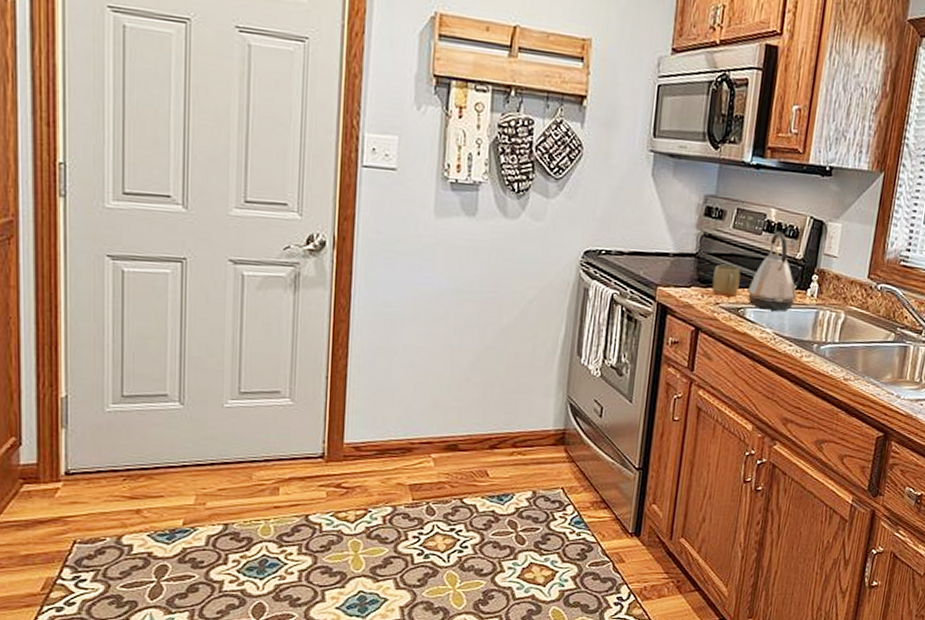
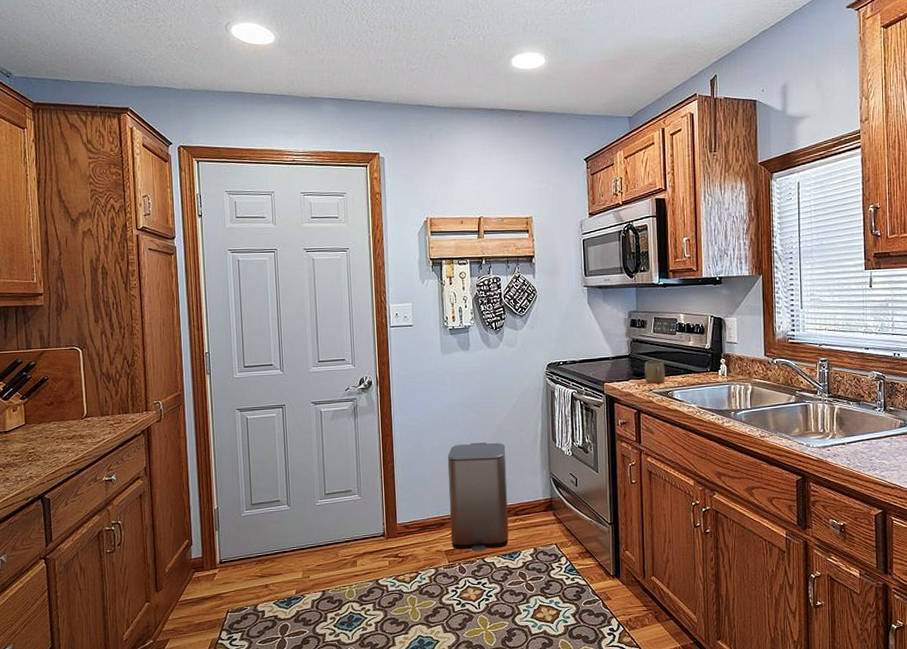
pedal bin: none [419,345,512,490] -> present [447,442,509,552]
kettle: present [747,231,797,311] -> none [672,330,711,390]

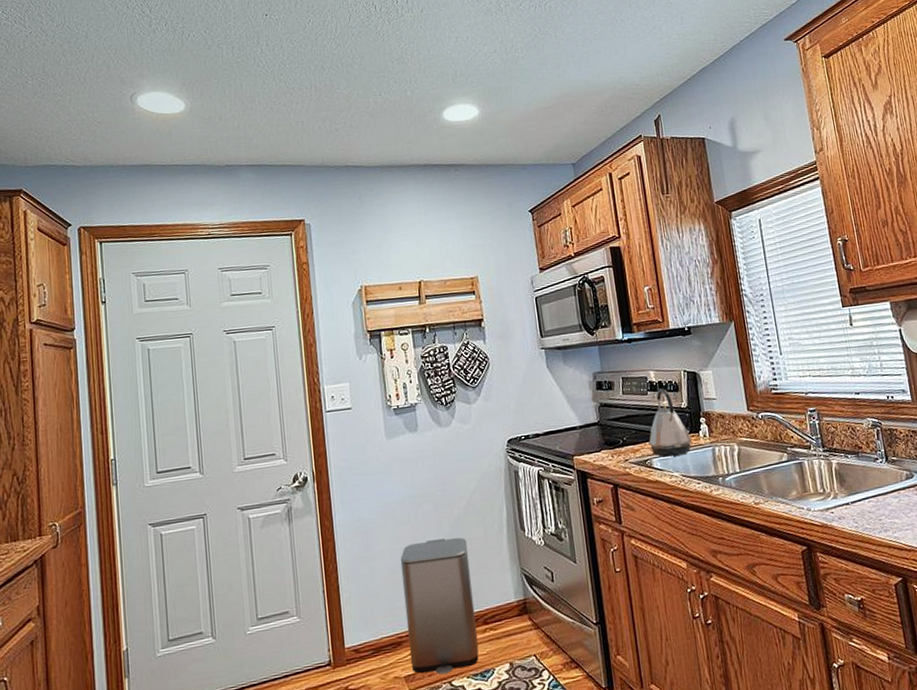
mug: present [644,360,665,384] -> none [616,425,642,453]
kettle: none [672,330,711,390] -> present [648,388,692,457]

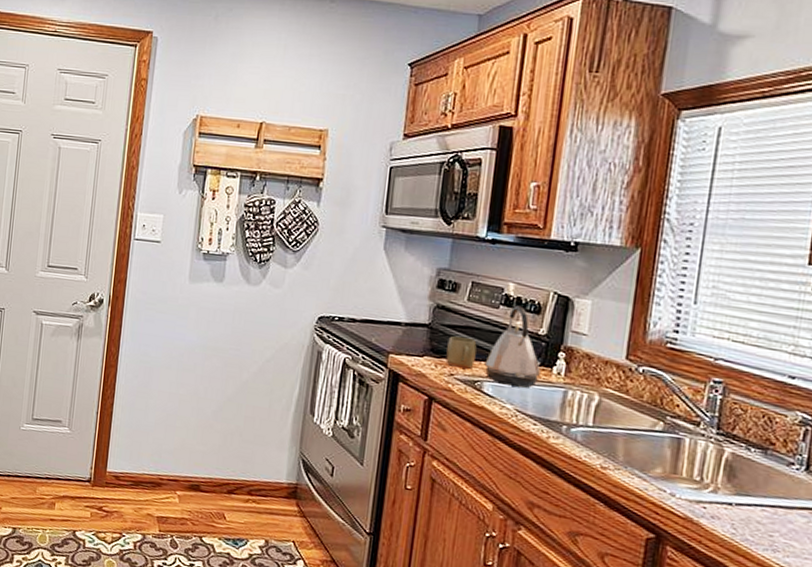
pedal bin: present [400,537,479,675] -> none [166,393,250,530]
mug: none [616,425,642,453] -> present [445,336,477,369]

